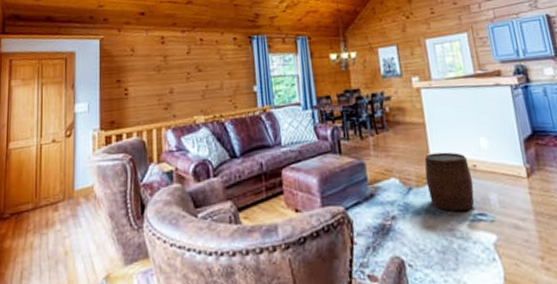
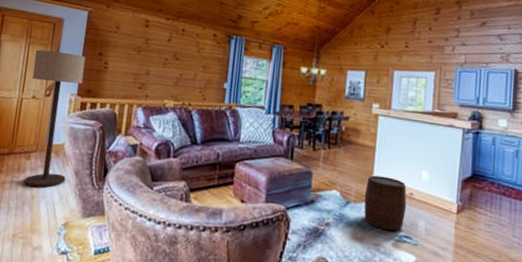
floor lamp: none [49,86,104,242] -> present [24,49,86,188]

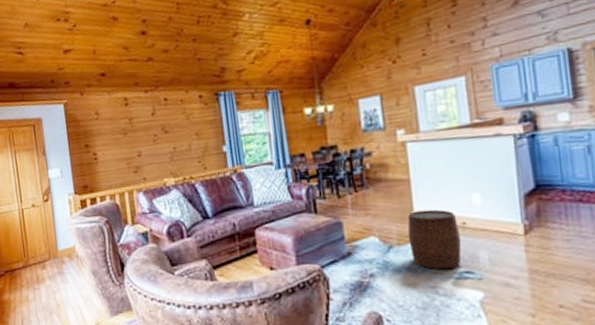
floor lamp: present [24,49,86,188] -> none [22,151,86,296]

